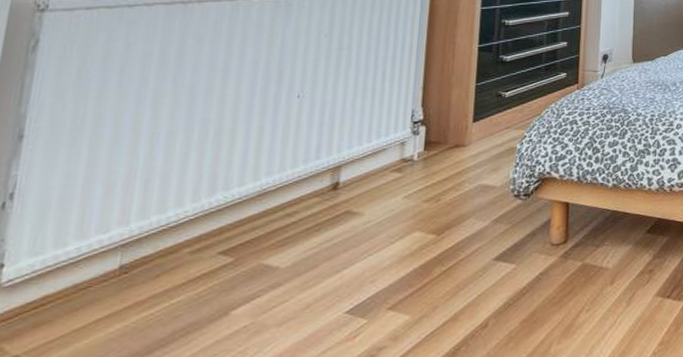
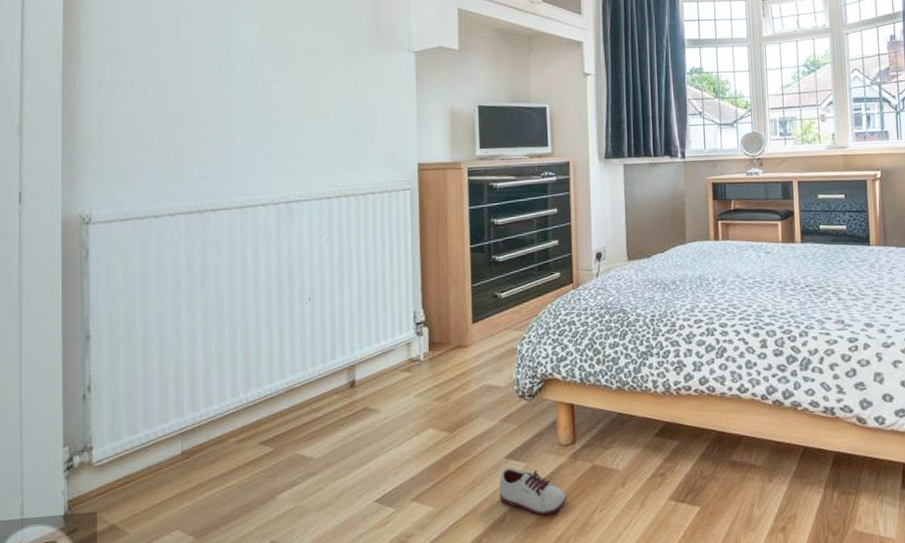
shoe: none [483,270,554,319] -> present [499,468,567,516]

